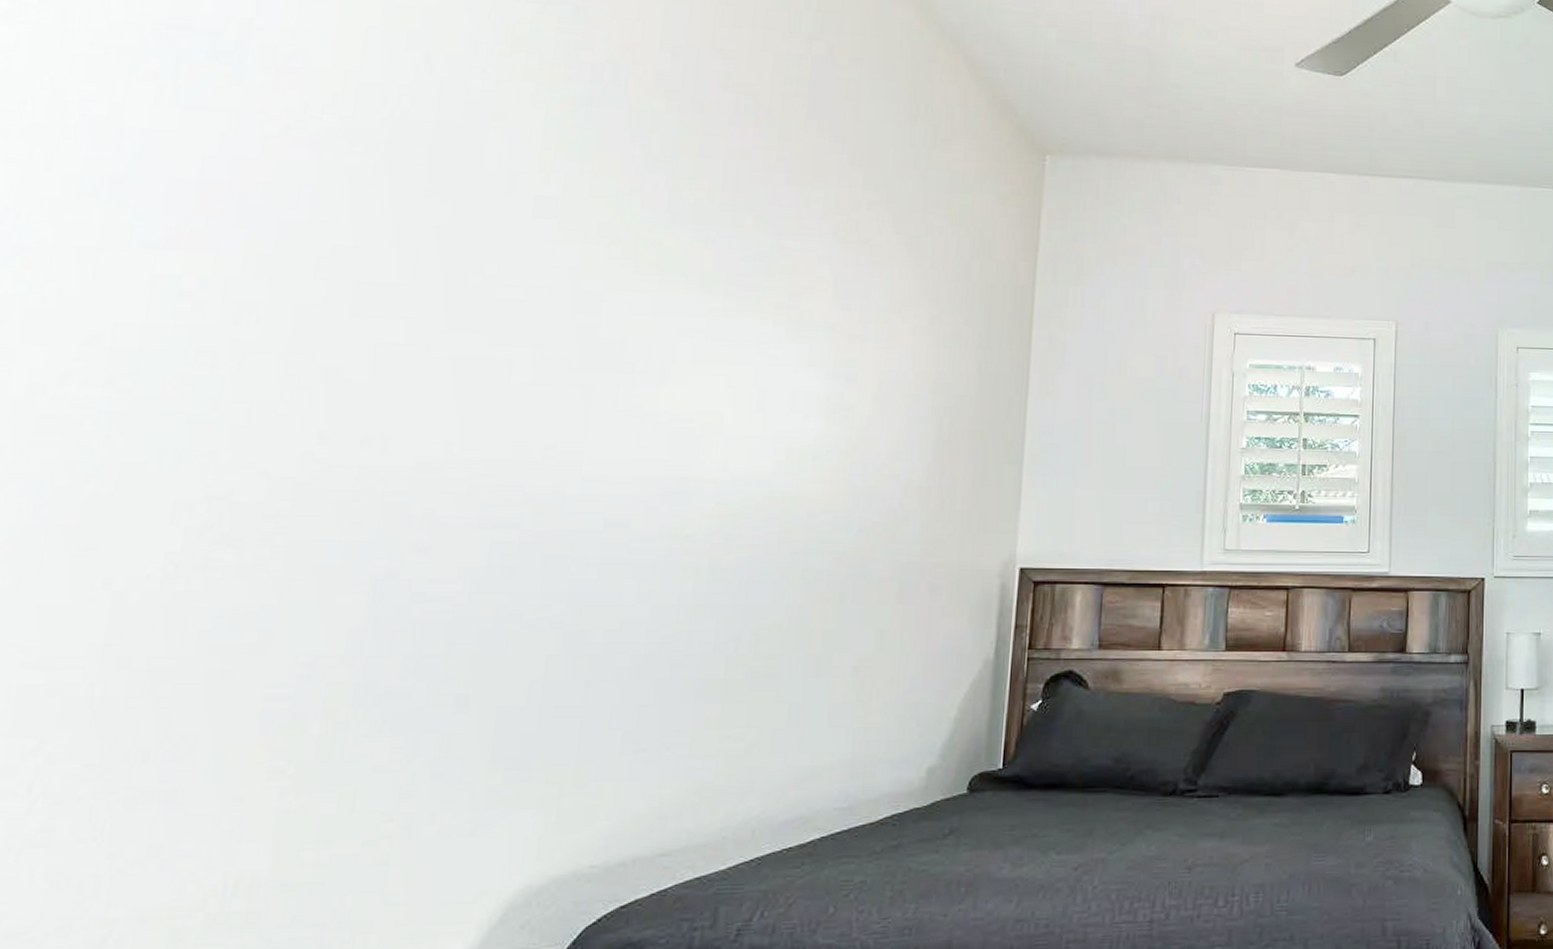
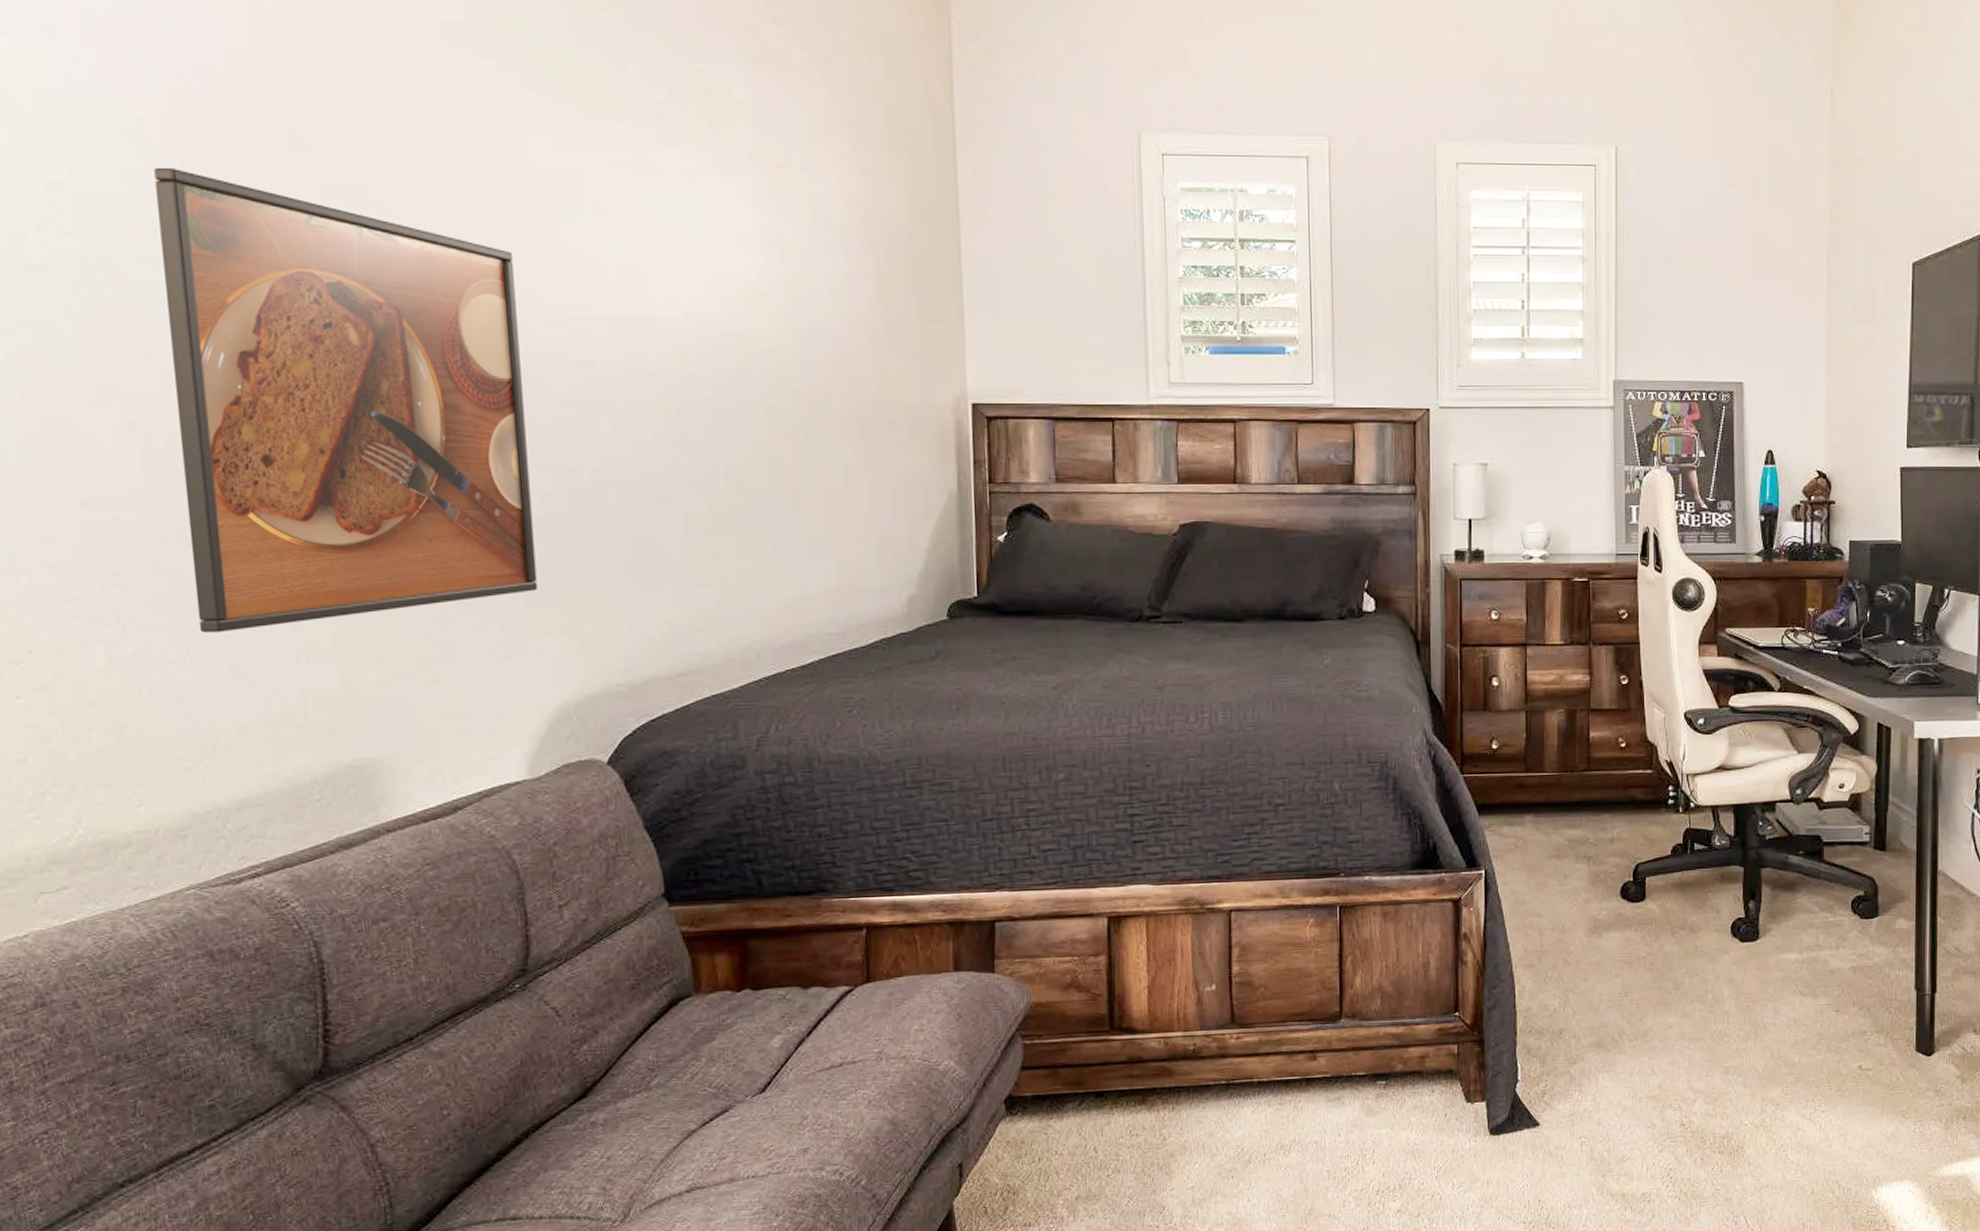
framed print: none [122,324,565,808] -> present [154,167,538,633]

